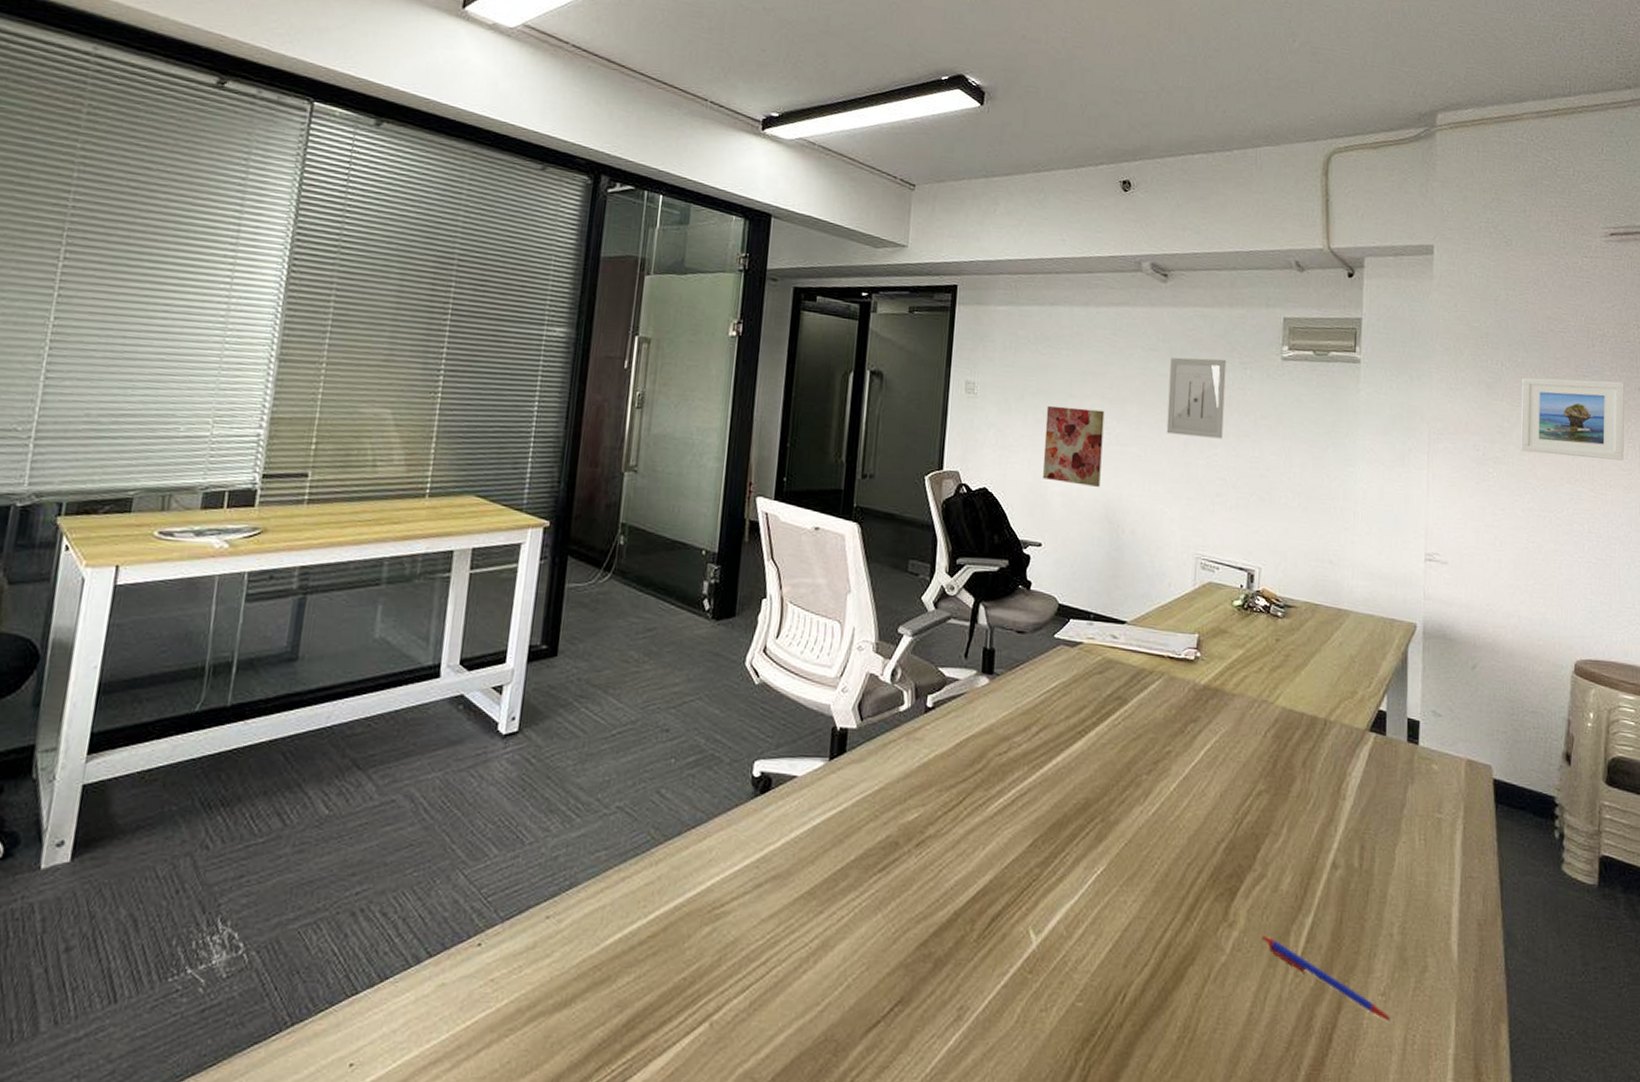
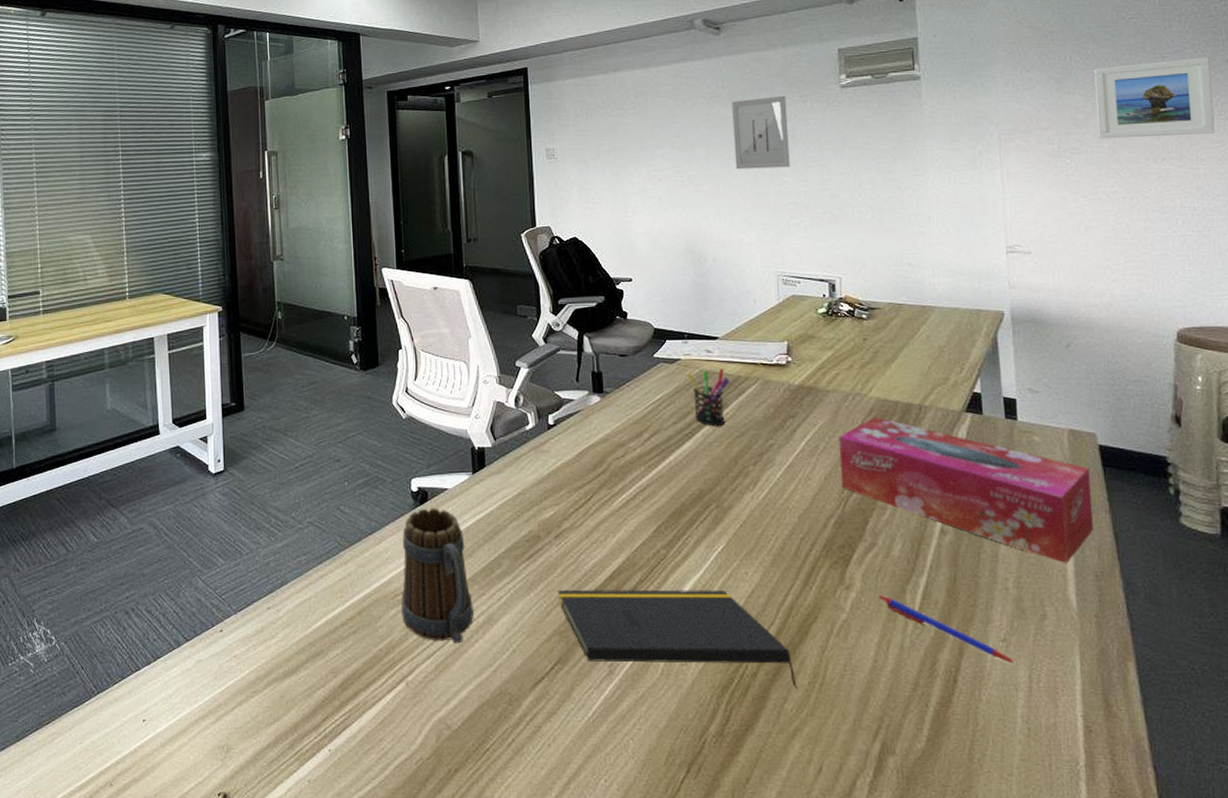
mug: none [717,798,808,974] -> present [401,508,475,644]
notepad: none [909,911,1165,1046] -> present [557,589,797,690]
wall art: present [1043,406,1105,487] -> none [621,157,679,225]
pen holder: none [1087,658,1133,726] -> present [686,368,729,427]
tissue box: none [1236,728,1482,910] -> present [838,416,1093,564]

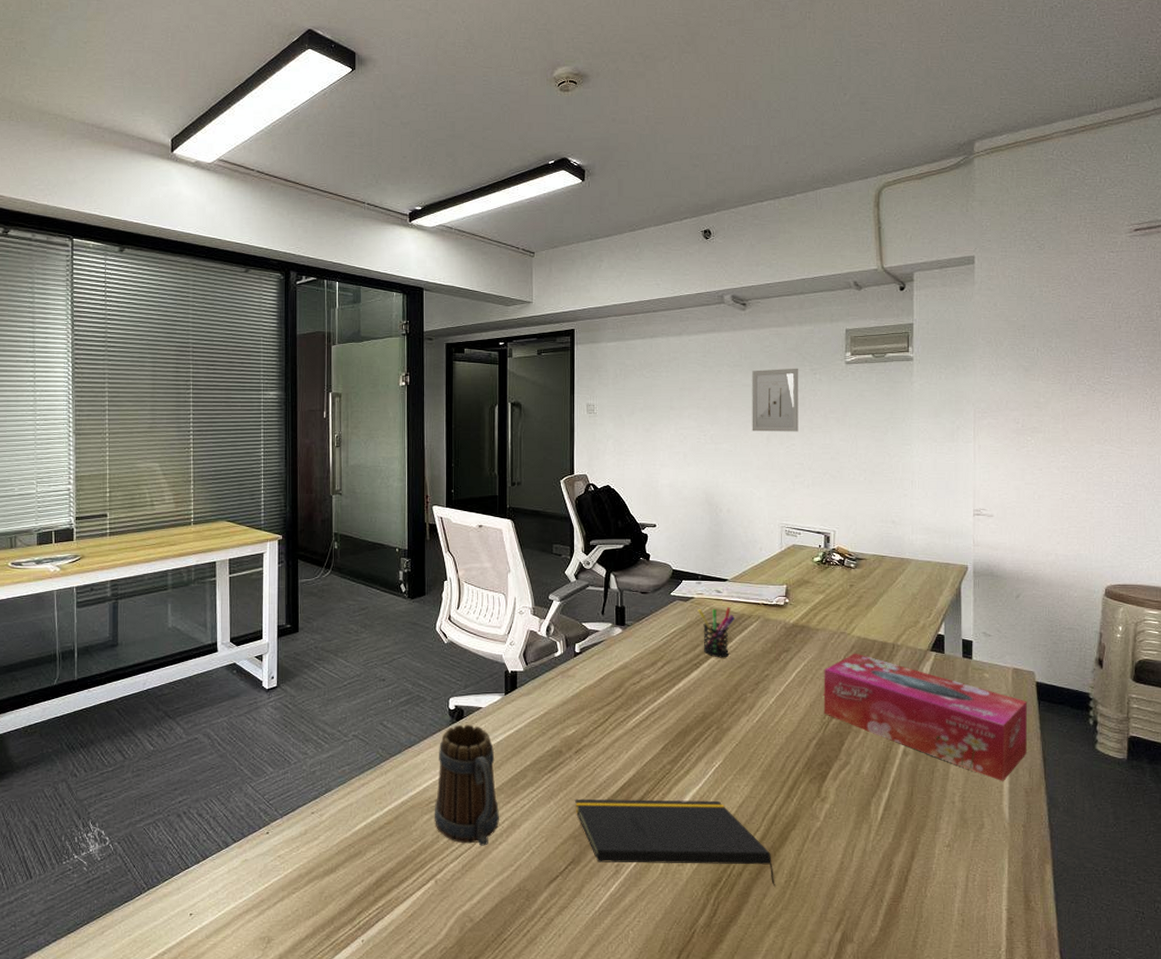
pen: present [879,595,1017,664] -> none [848,806,958,866]
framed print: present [1094,57,1215,139] -> none [1056,355,1148,421]

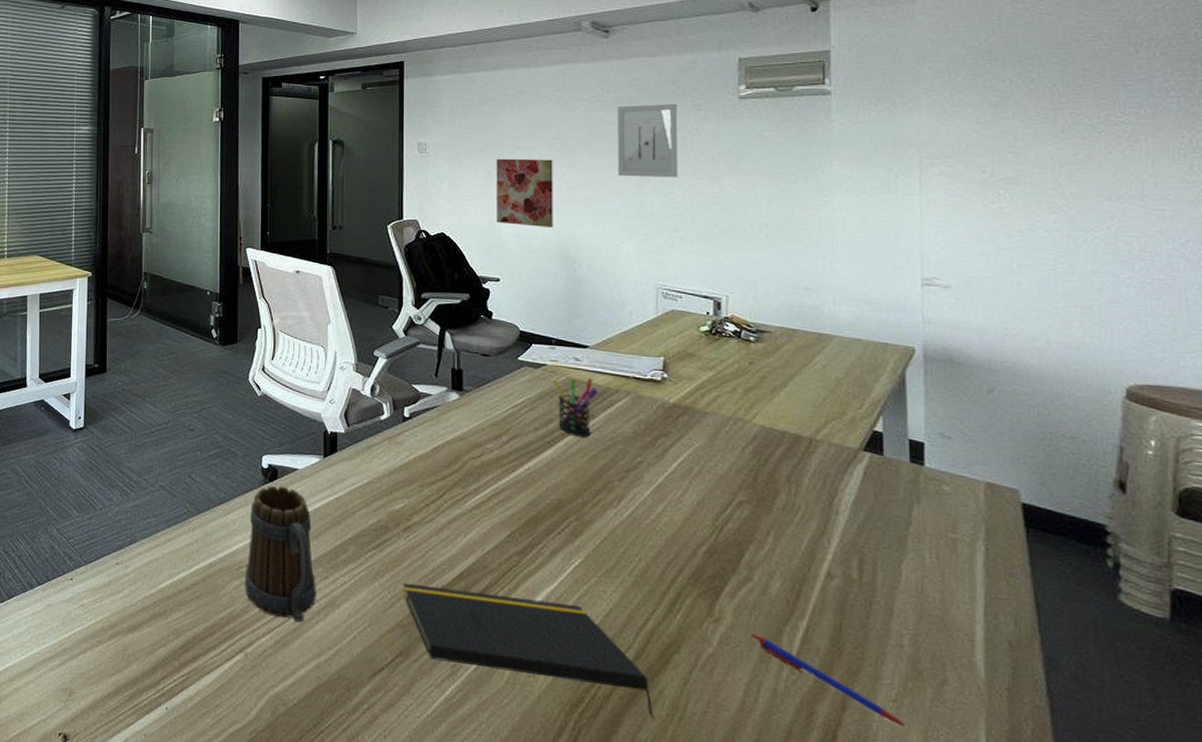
wall art: none [653,417,700,478] -> present [496,158,553,227]
tissue box: present [823,653,1027,782] -> none [715,444,1010,628]
pen: none [848,806,958,866] -> present [751,633,909,729]

